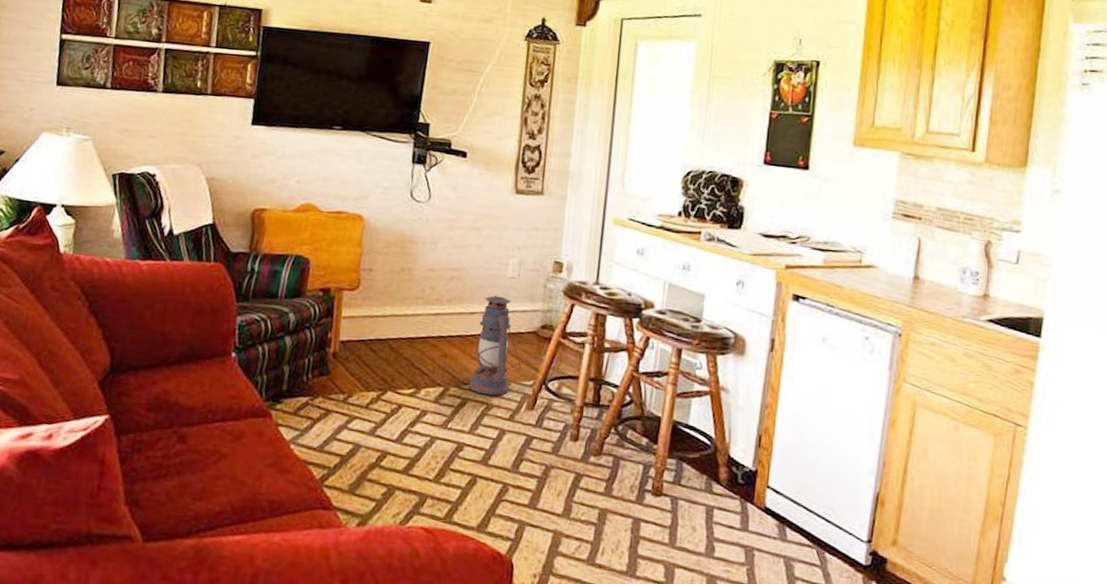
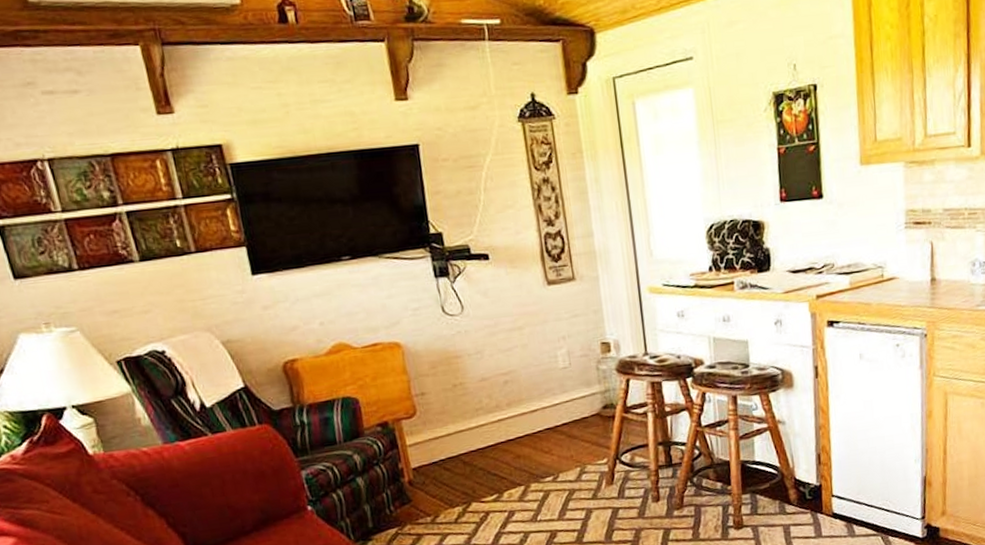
lantern: present [469,296,521,396] -> none [542,388,593,483]

